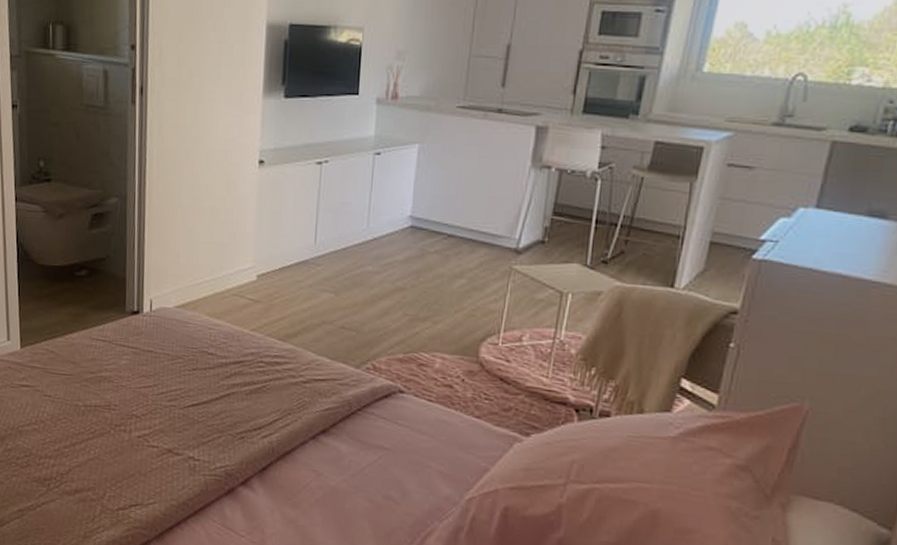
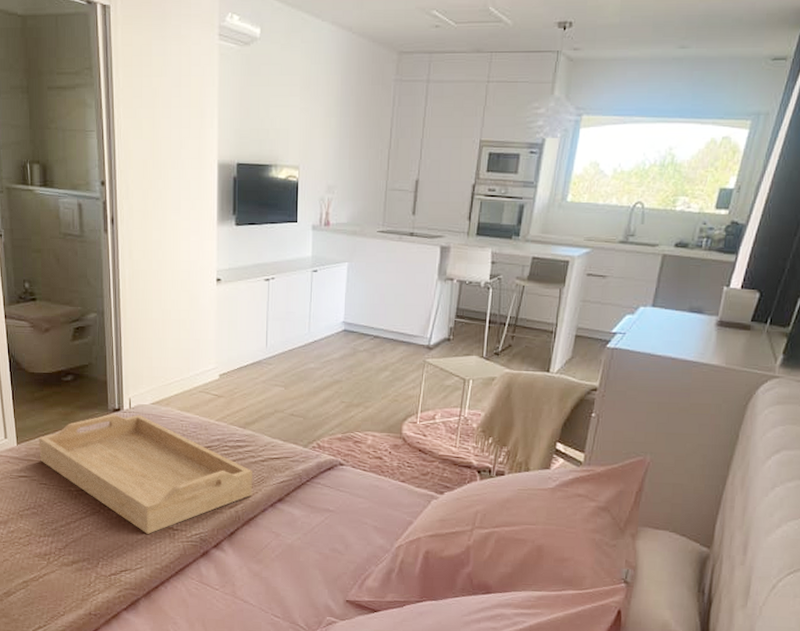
serving tray: none [45,317,293,463] -> present [39,414,253,534]

